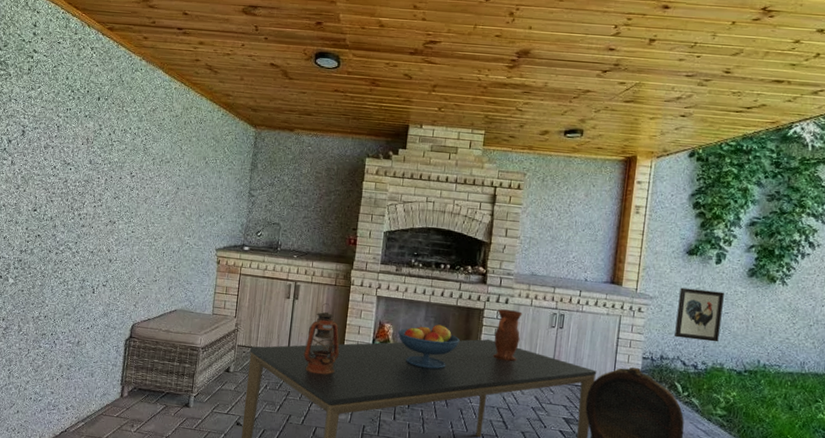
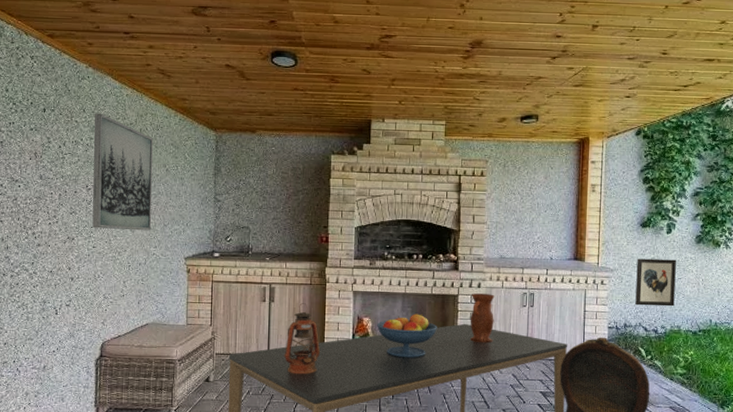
wall art: none [133,104,196,221] -> present [92,113,153,231]

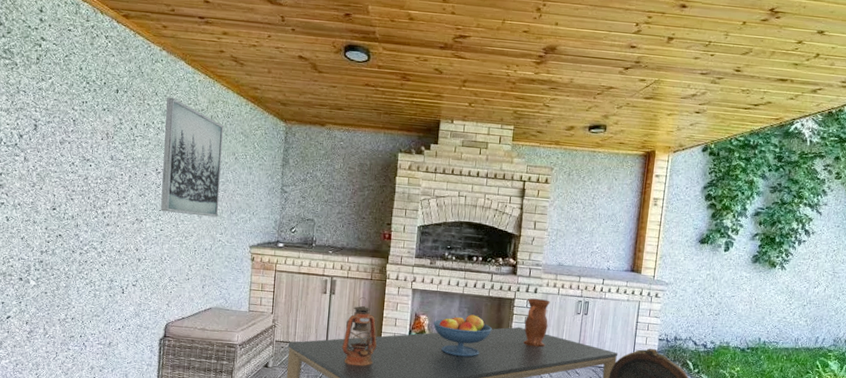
wall art: present [635,258,676,307] -> none [687,274,731,323]

